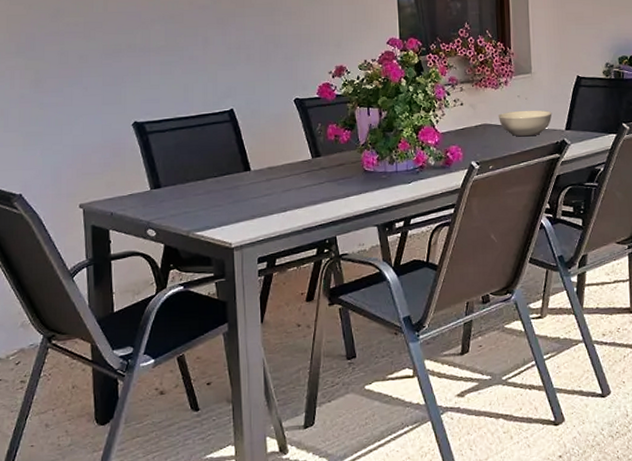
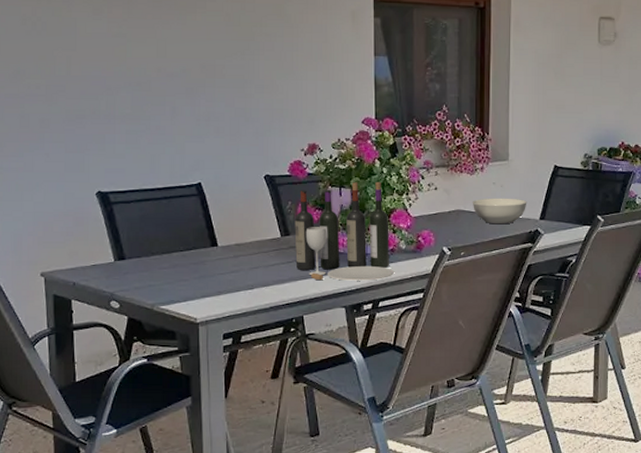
wine bottle: none [325,100,424,200] -> present [294,182,394,281]

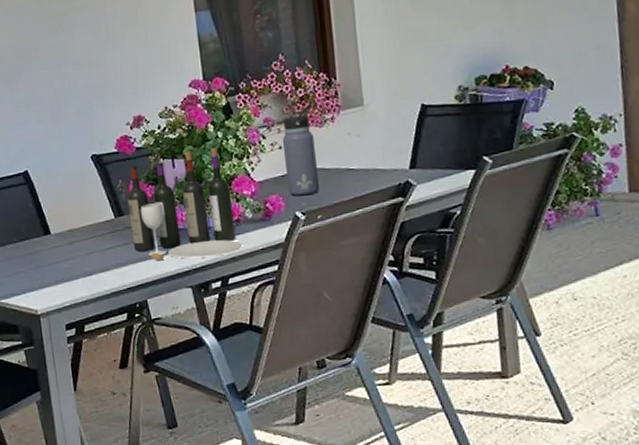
water bottle: none [438,153,467,234] -> present [282,103,320,196]
bowl: present [472,198,527,225] -> none [324,148,392,181]

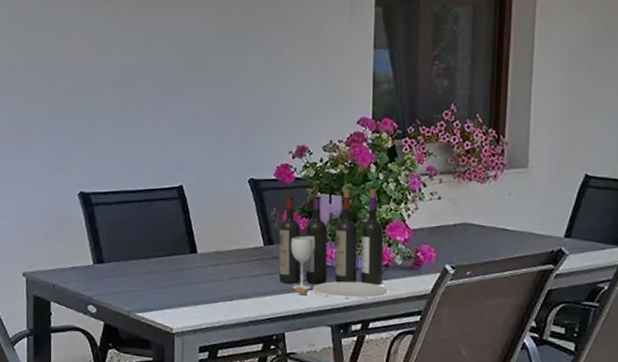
water bottle: present [282,103,320,196] -> none [441,158,478,250]

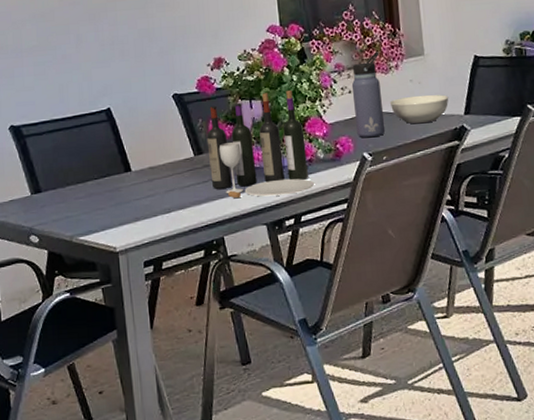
water bottle: none [441,158,478,250] -> present [351,51,386,138]
bowl: none [481,210,550,242] -> present [389,94,449,124]

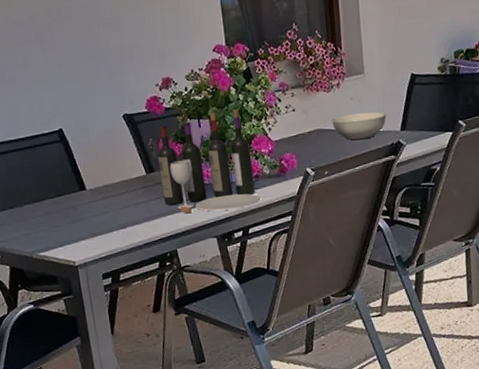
water bottle: present [351,51,386,138] -> none [295,70,327,154]

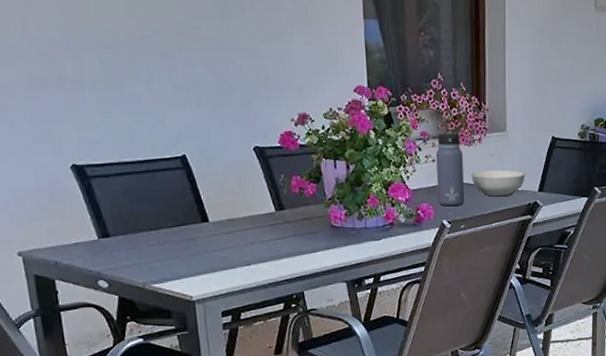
wine bottle: present [157,109,261,214] -> none [288,154,394,256]
water bottle: none [295,70,327,154] -> present [435,123,465,206]

